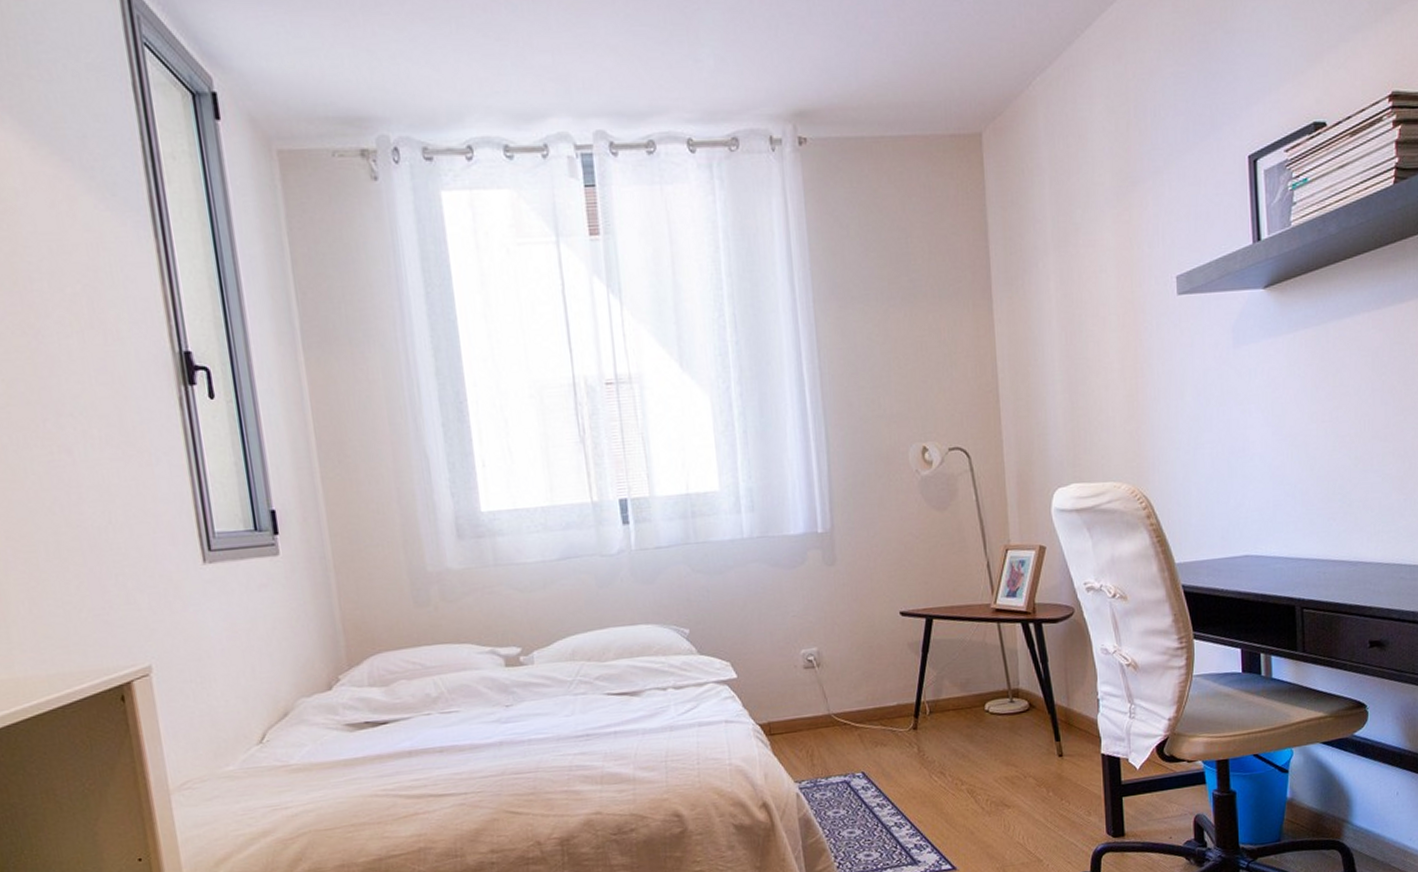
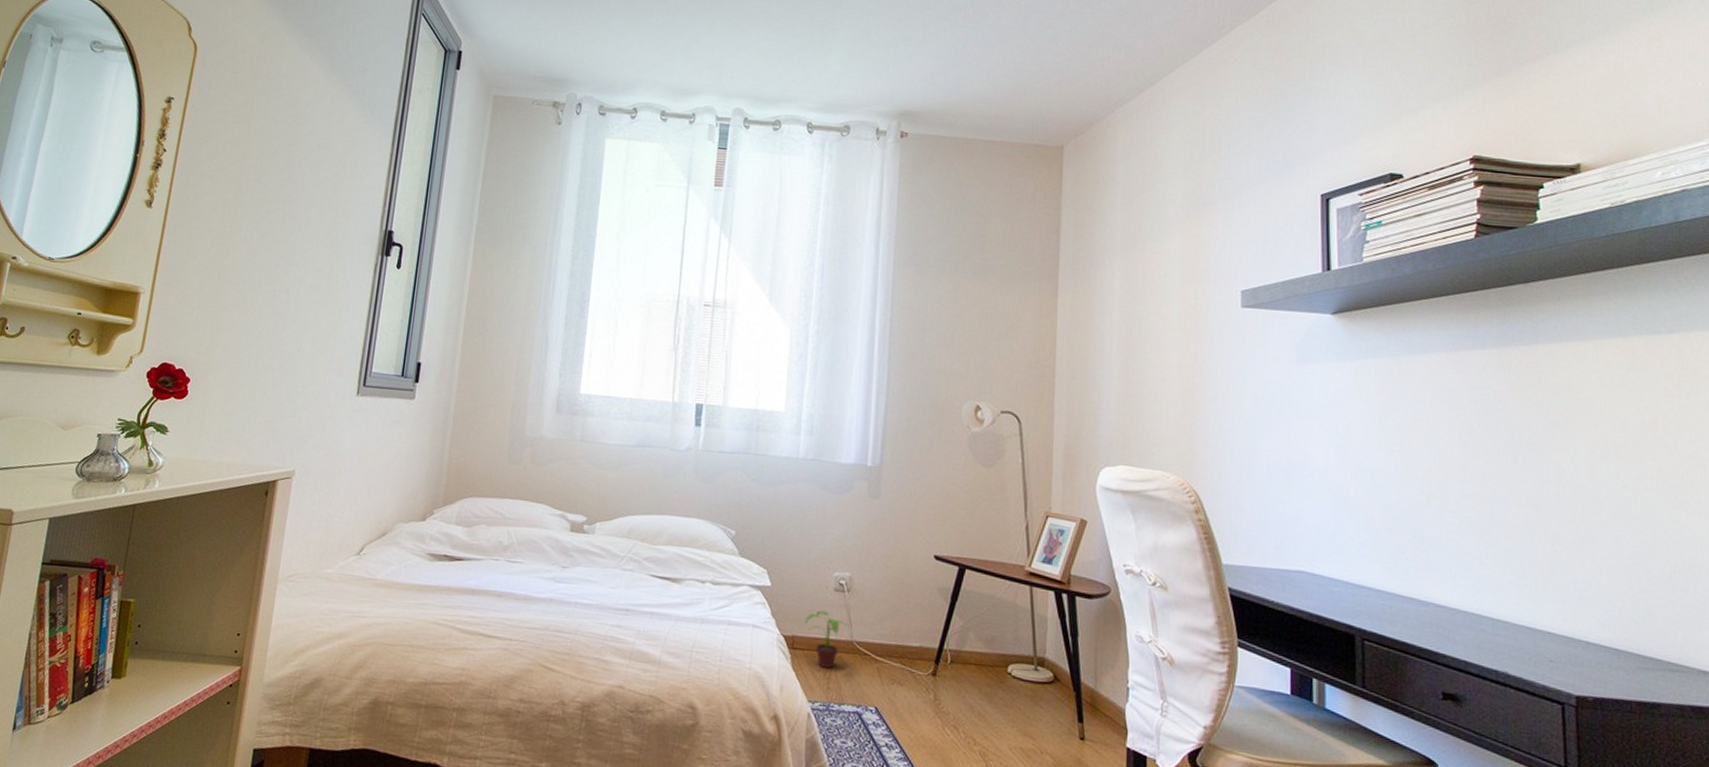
potted plant: none [778,690,823,748] -> present [804,610,848,669]

